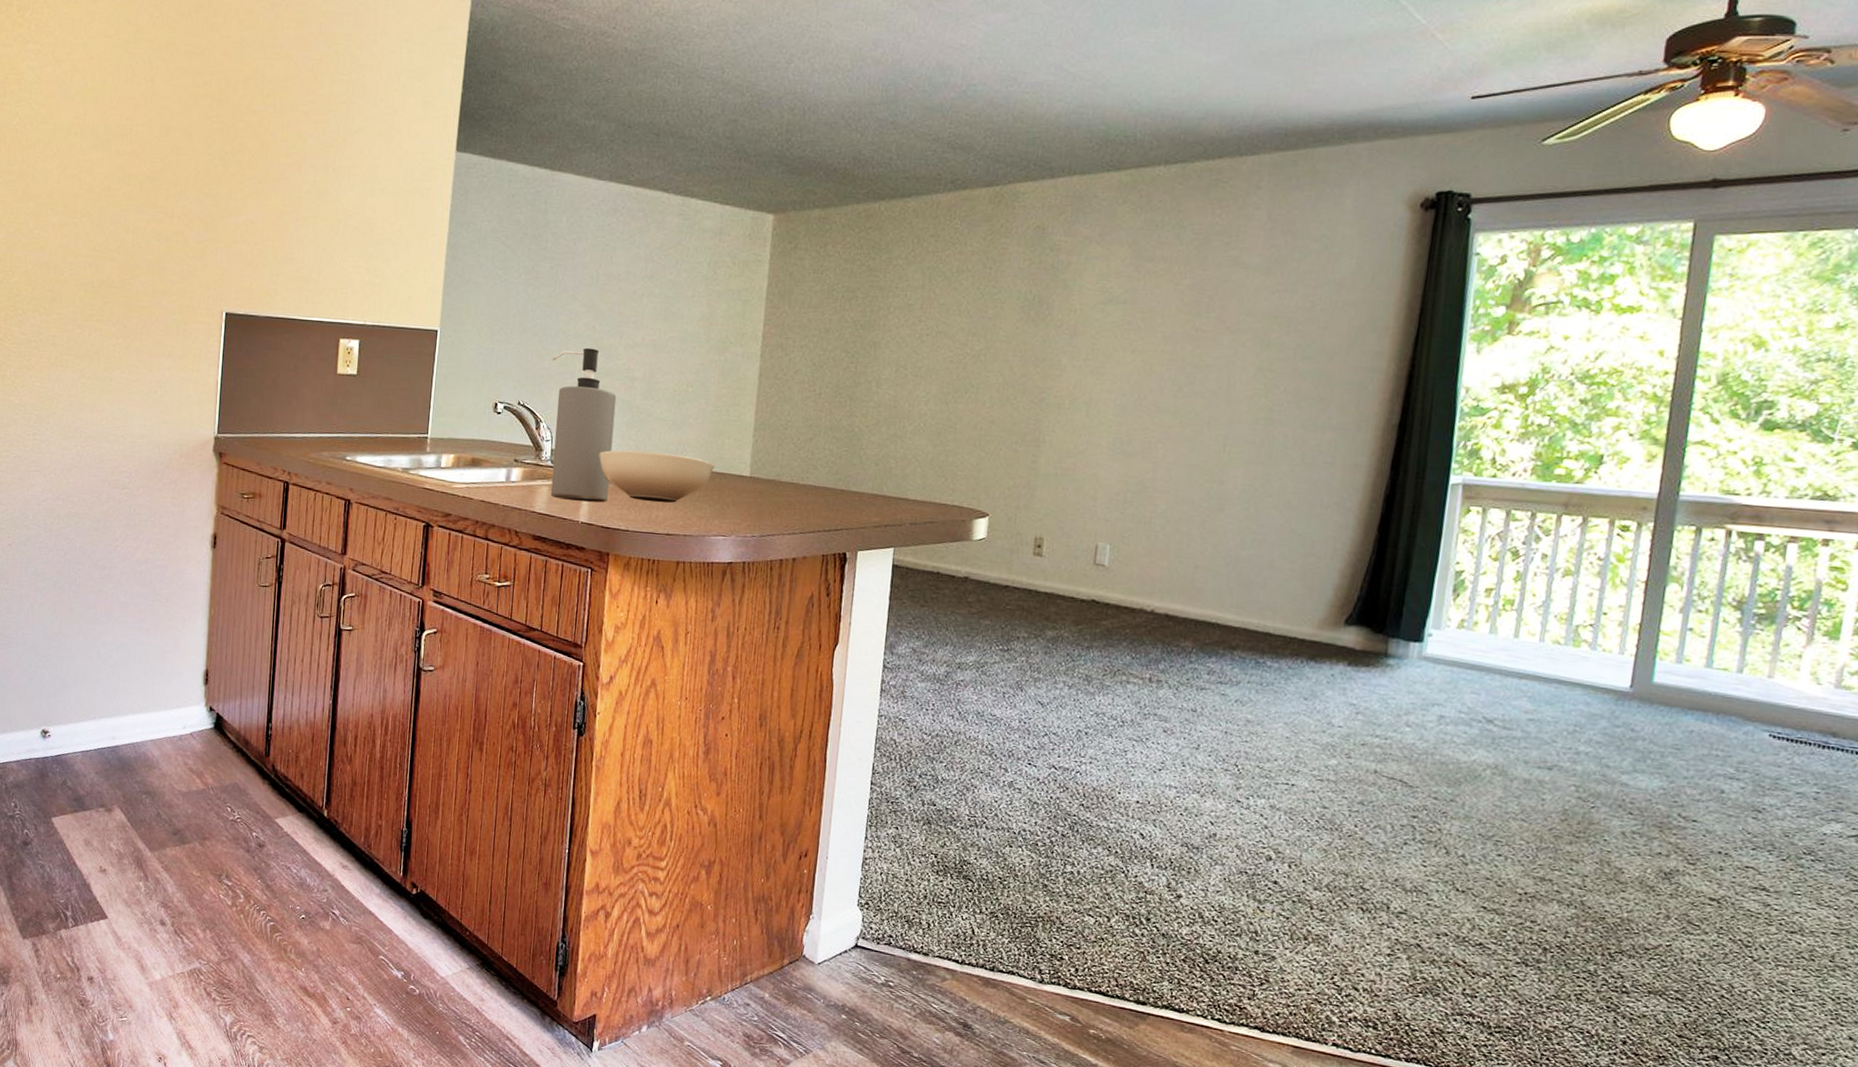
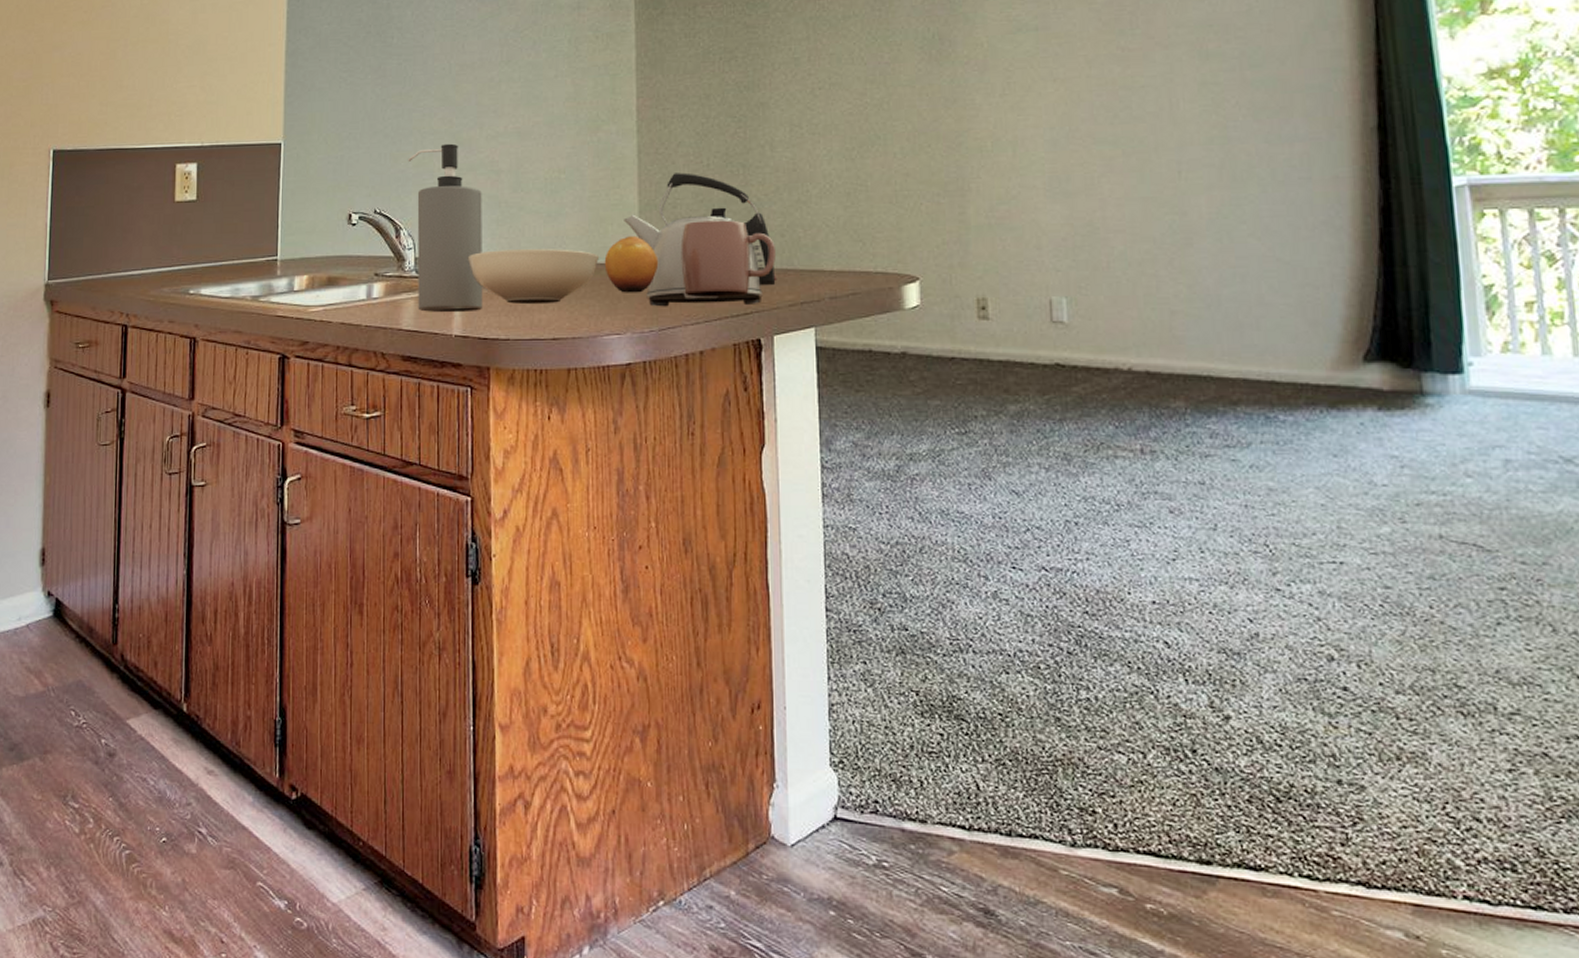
fruit: none [718,450,767,502] -> present [604,235,659,293]
kettle: none [740,398,868,523] -> present [624,172,777,307]
mug: none [785,443,870,514] -> present [680,220,777,298]

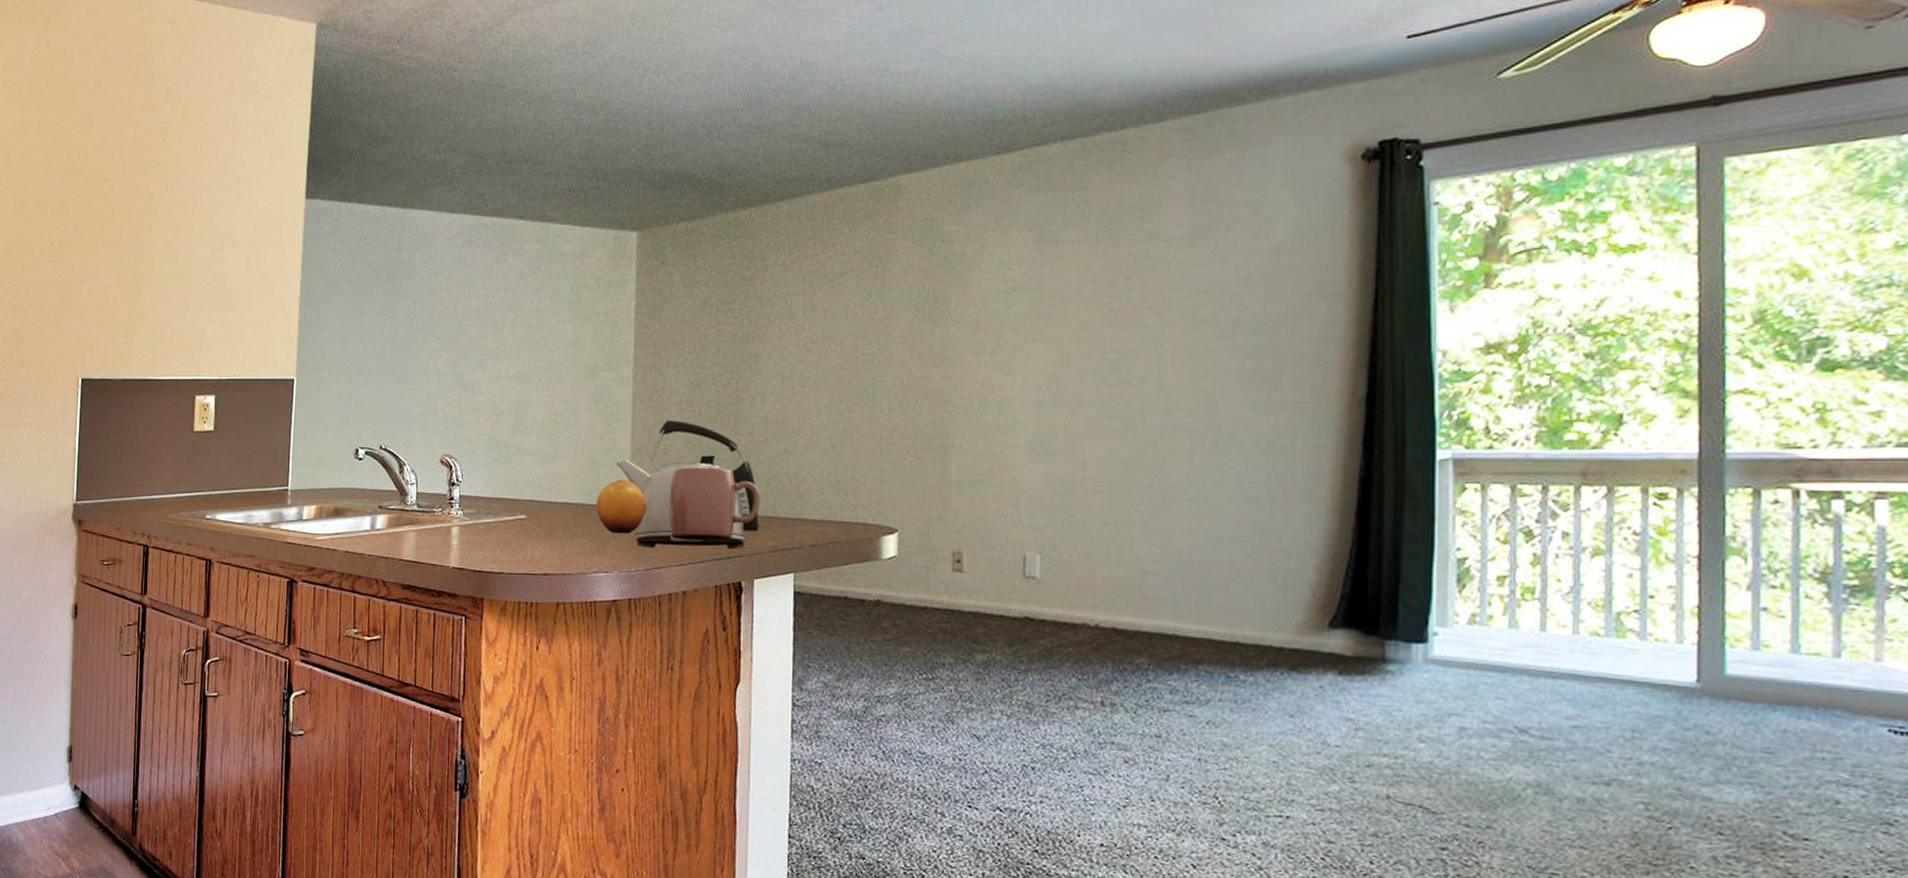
soap dispenser: present [408,143,483,313] -> none [413,384,483,546]
bowl: present [467,249,600,305] -> none [466,488,592,542]

